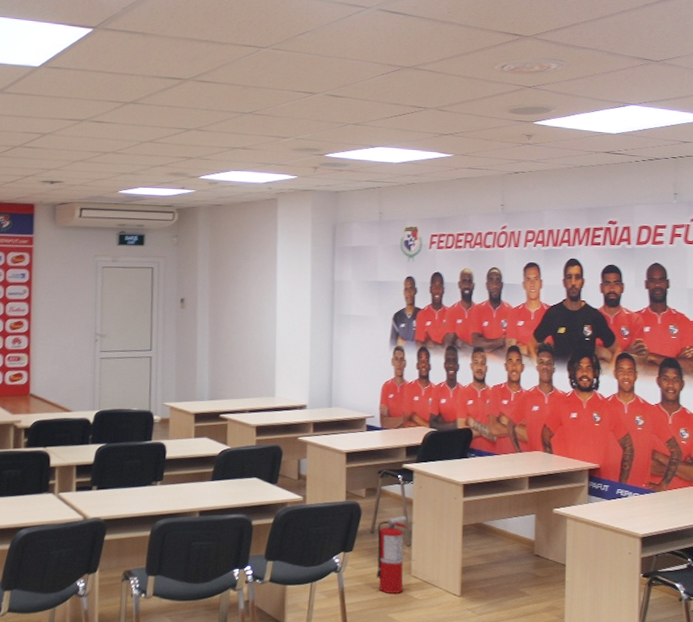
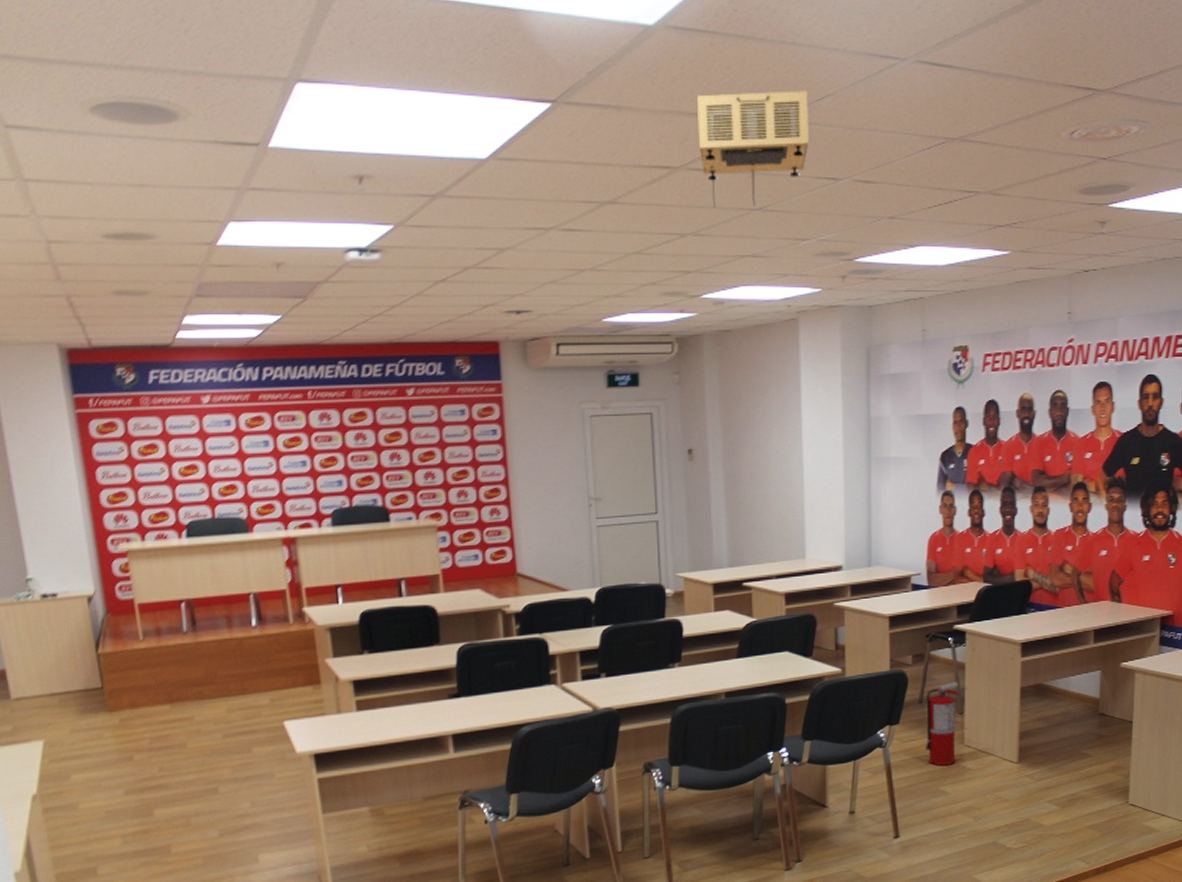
projector: none [204,27,292,110] -> present [697,91,810,207]

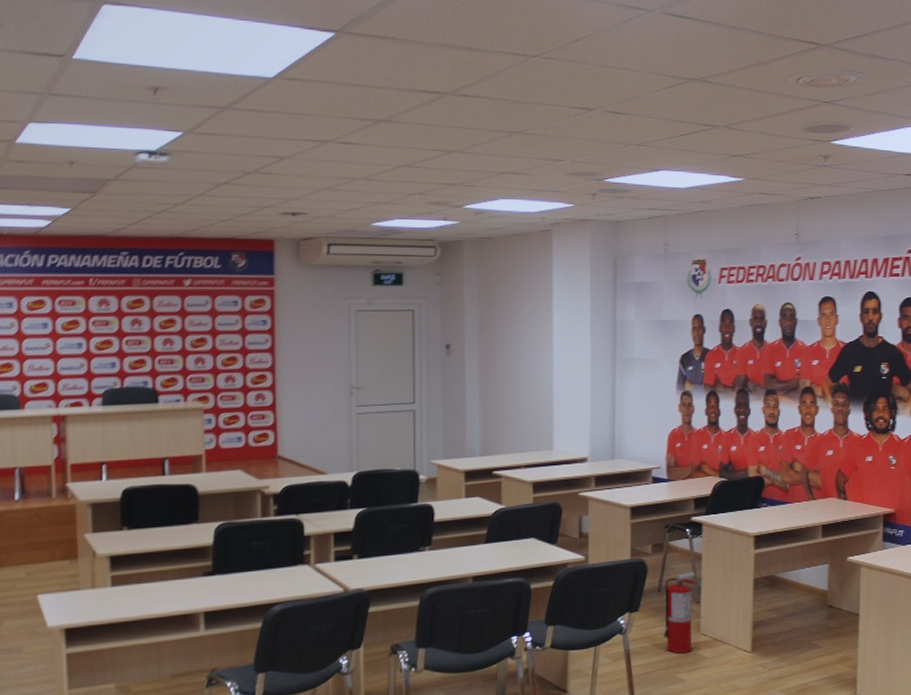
projector: present [697,91,810,207] -> none [466,32,566,129]

